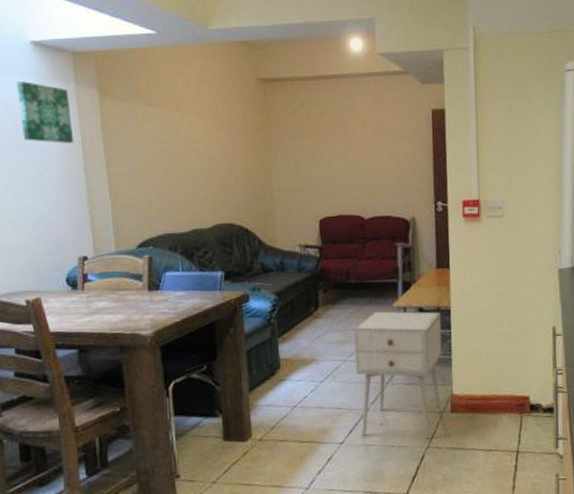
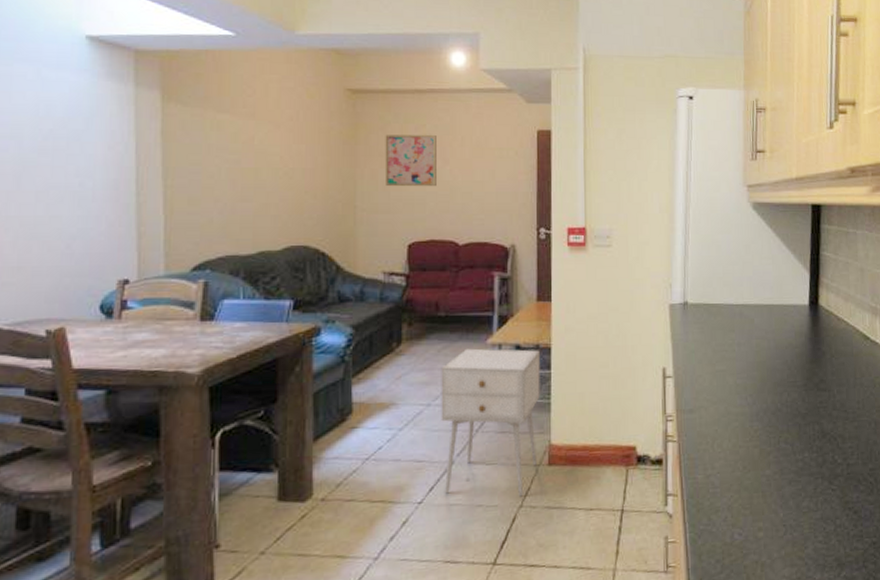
wall art: present [17,81,73,143] -> none [63,79,126,150]
wall art: none [294,117,342,167] -> present [385,134,436,186]

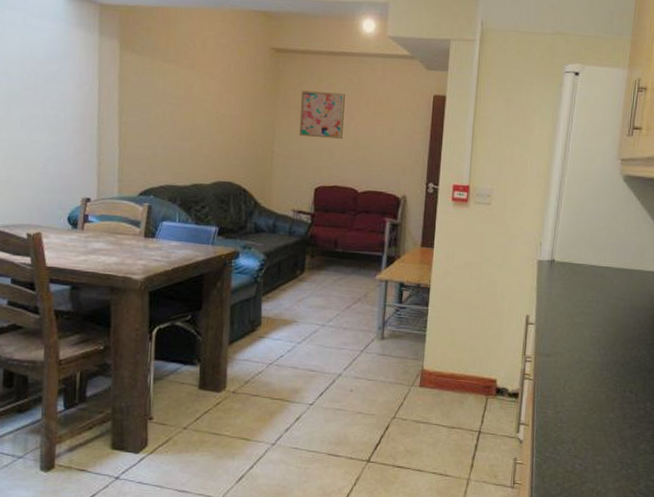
nightstand: present [441,348,540,497] -> none [332,281,420,410]

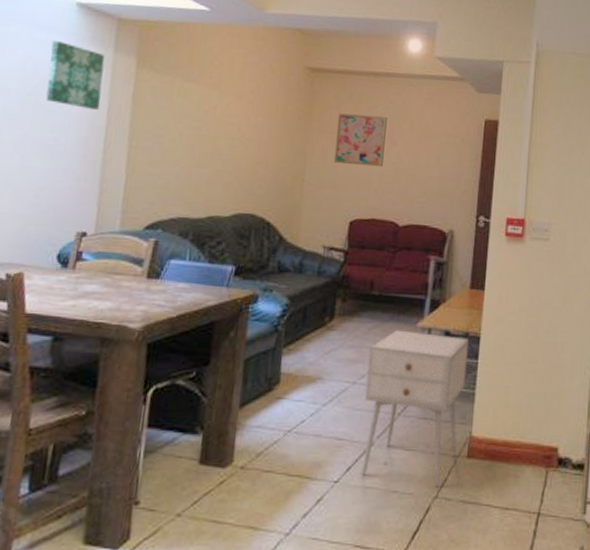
wall art: none [43,26,92,89] -> present [45,41,106,110]
nightstand: none [332,281,420,410] -> present [362,330,469,487]

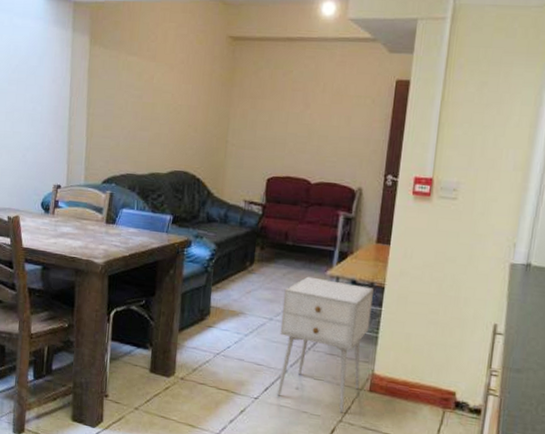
wall art: present [45,41,106,110] -> none [25,25,66,83]
wall art: present [334,113,387,166] -> none [254,79,301,128]

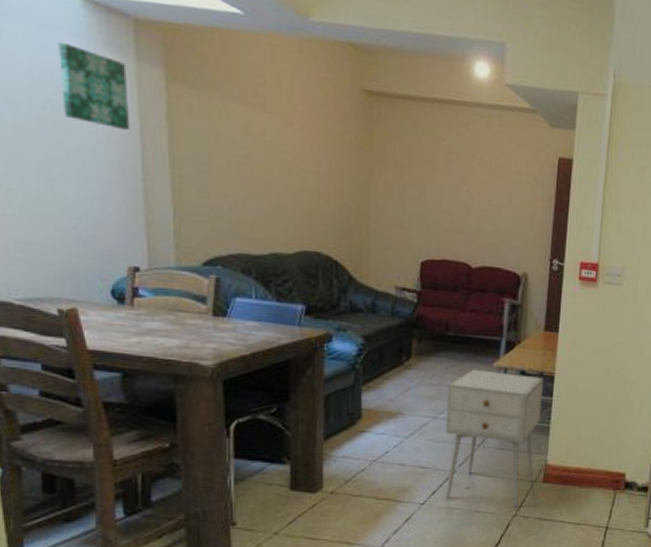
wall art: none [25,25,66,83] -> present [59,43,129,130]

